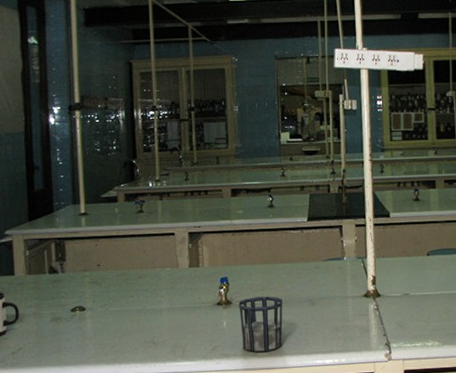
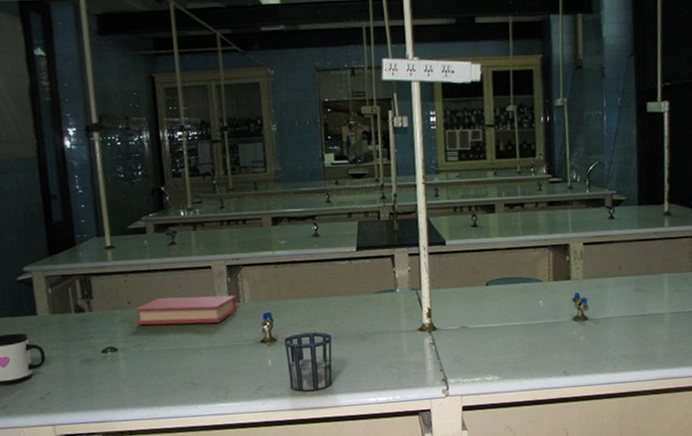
book: none [103,260,197,287] -> present [135,295,237,325]

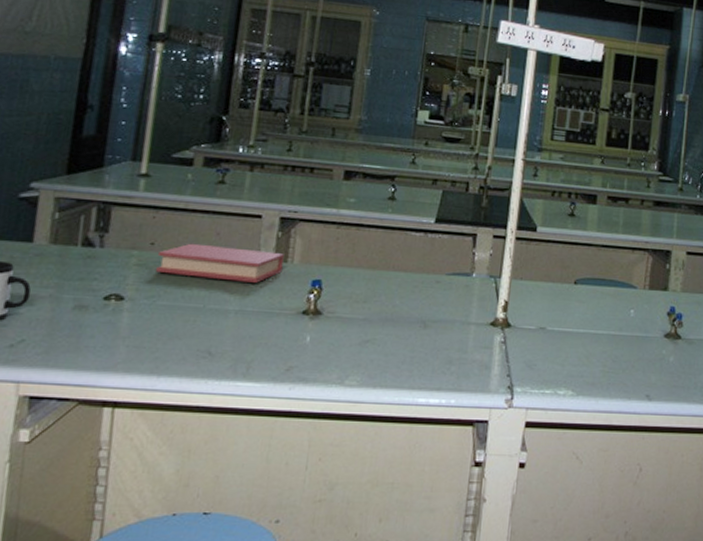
cup: present [284,332,333,391] -> none [326,309,388,380]

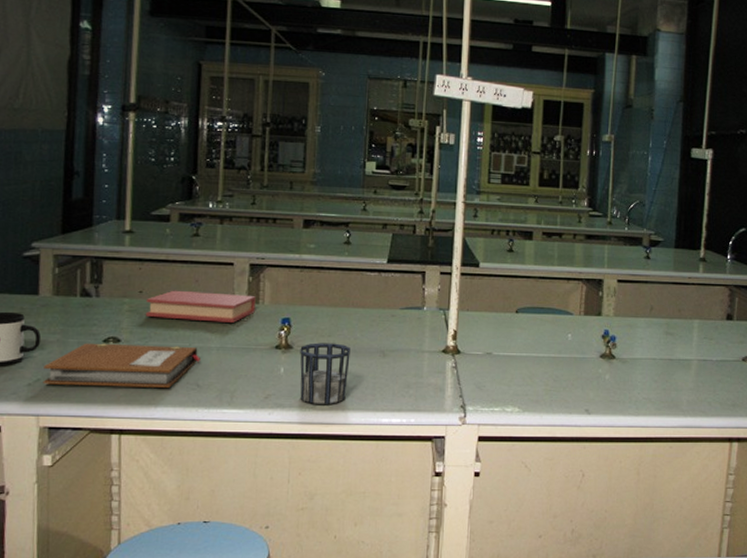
notebook: none [28,299,215,355] -> present [43,343,200,388]
cup: none [326,309,388,380] -> present [300,343,351,404]

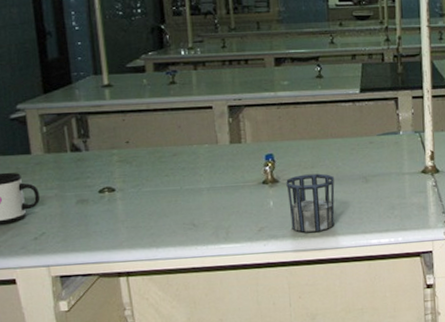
notebook: present [43,343,200,388] -> none [47,190,193,237]
book: present [145,290,256,323] -> none [133,136,239,165]

